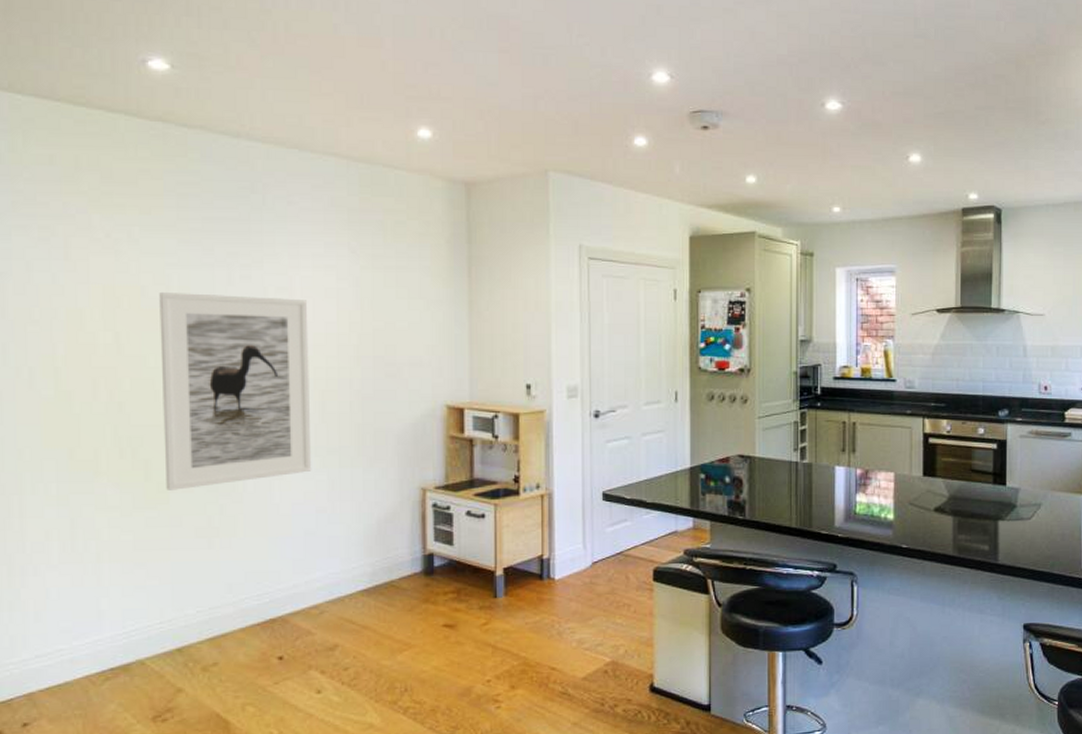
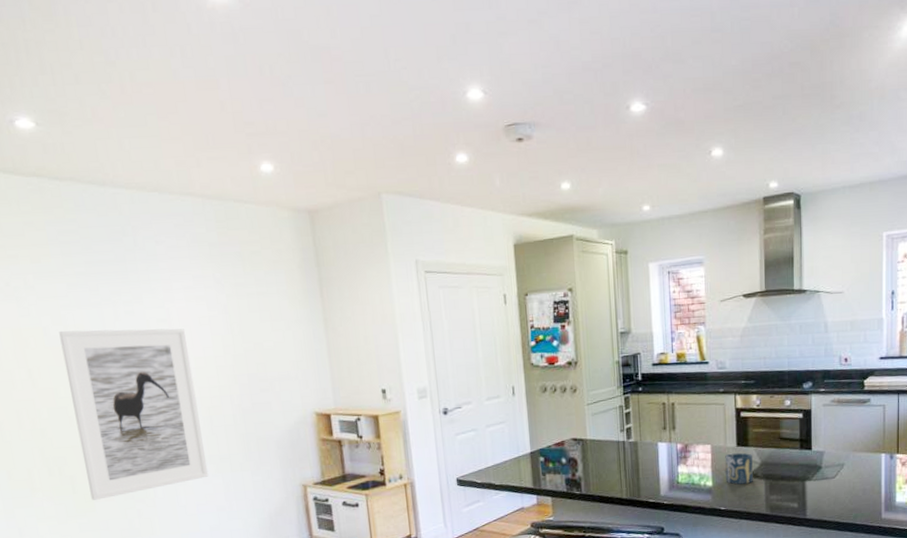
cup: none [909,483,940,520] -> present [725,452,753,485]

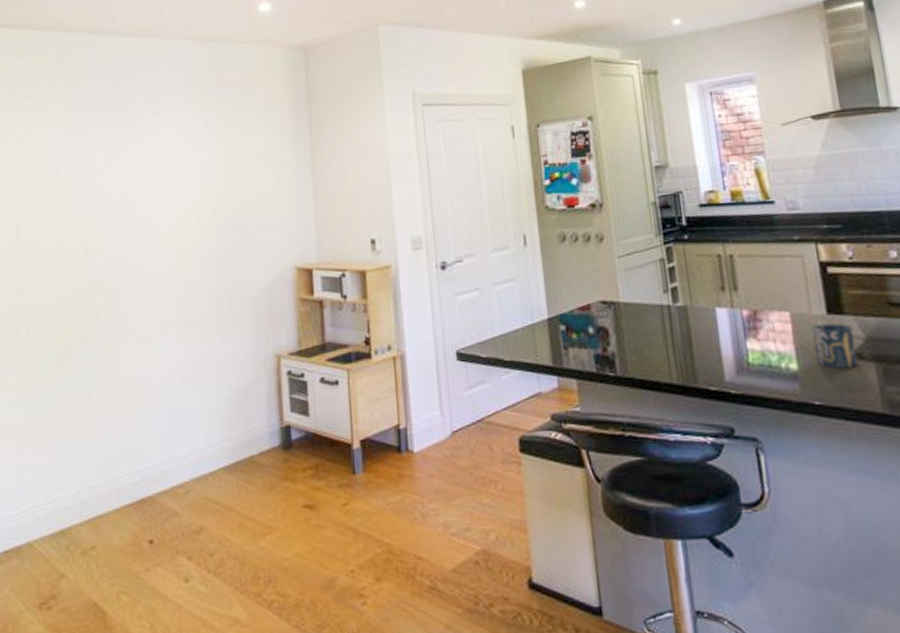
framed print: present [59,328,209,500] -> none [50,174,176,368]

